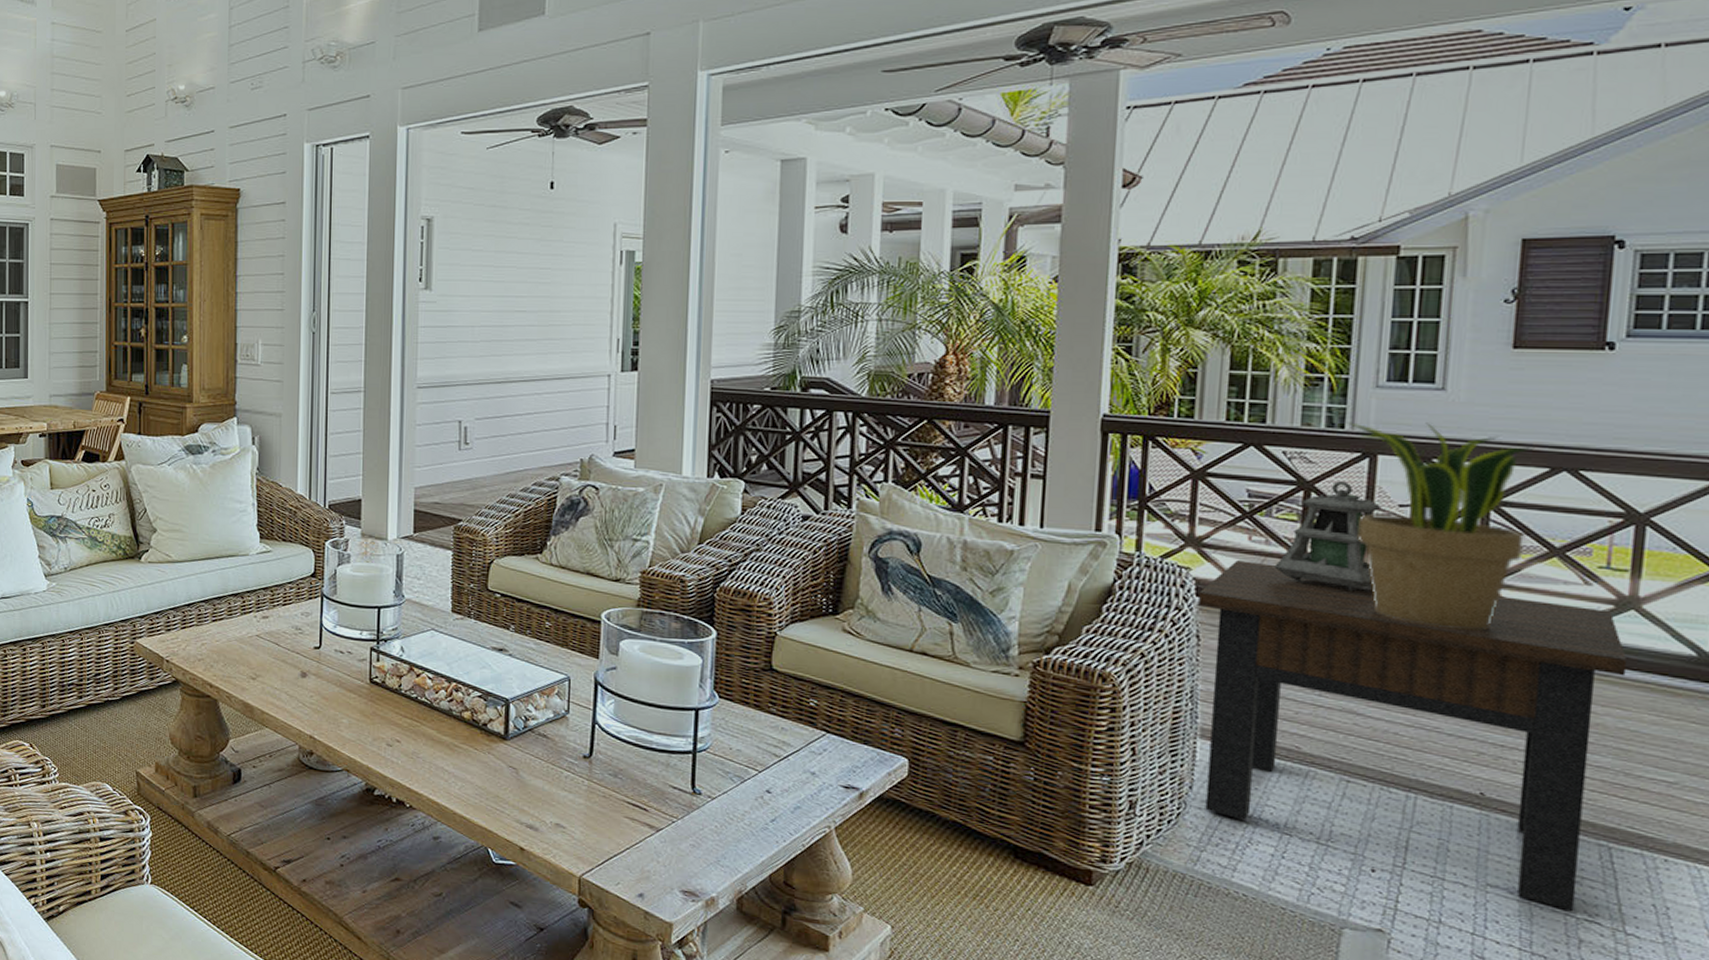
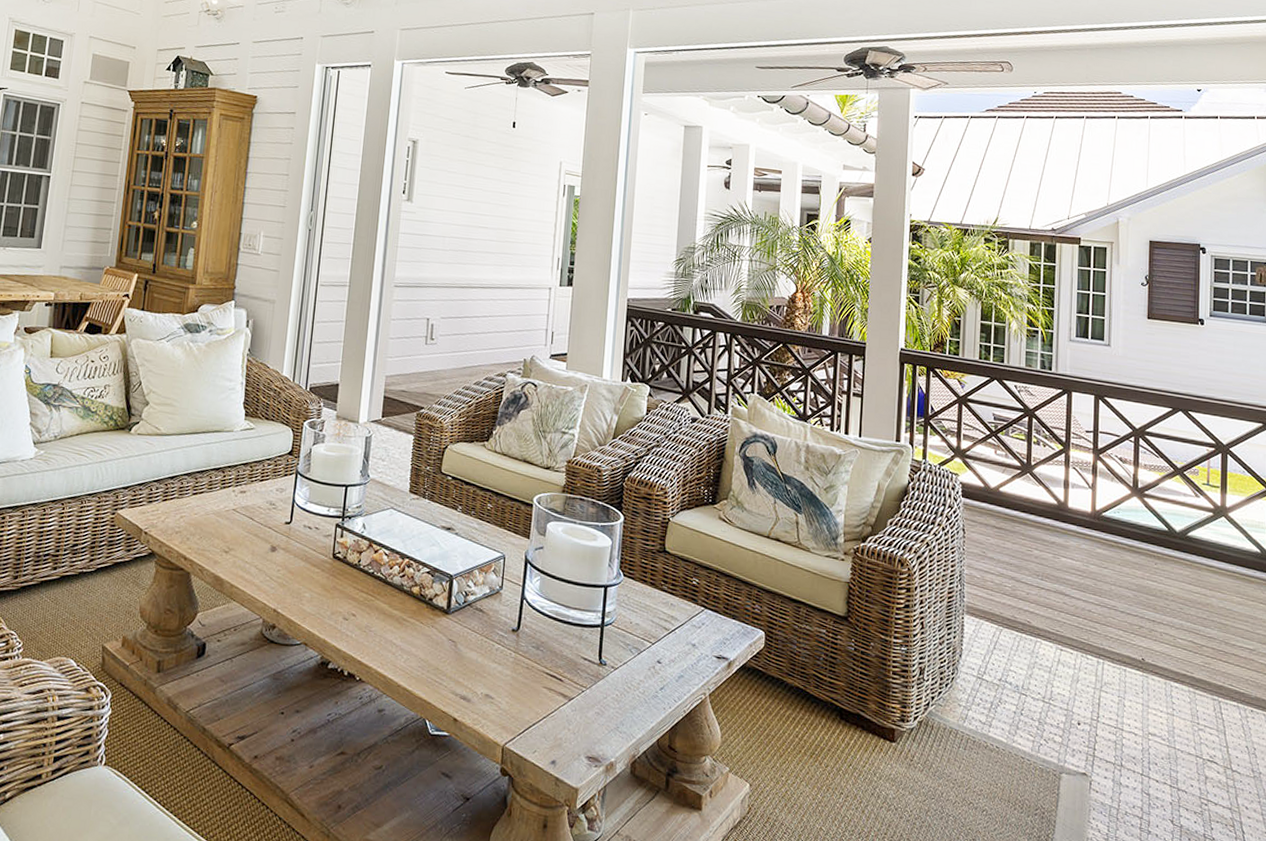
side table: present [1198,559,1628,911] -> none [964,468,1222,753]
lantern: present [1274,481,1382,592] -> none [1011,410,1076,497]
potted plant: present [1348,422,1535,631] -> none [1054,366,1163,530]

